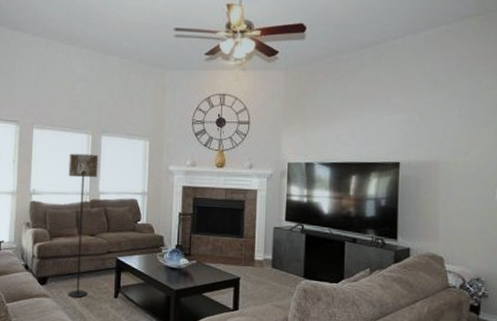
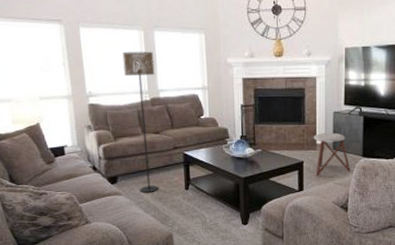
stool: none [251,248,291,295] -> present [313,132,351,176]

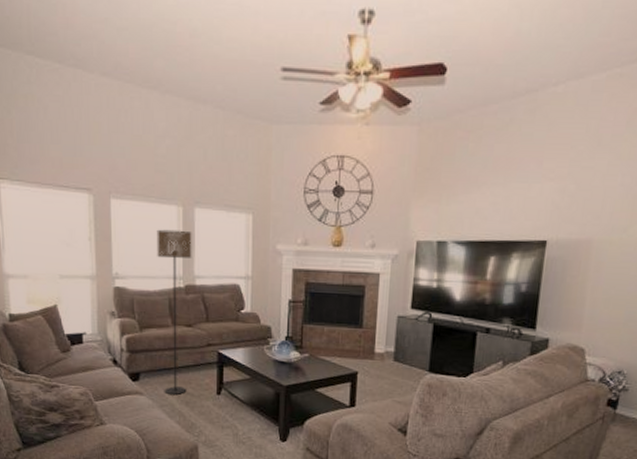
stool: present [313,132,351,176] -> none [371,340,414,391]

